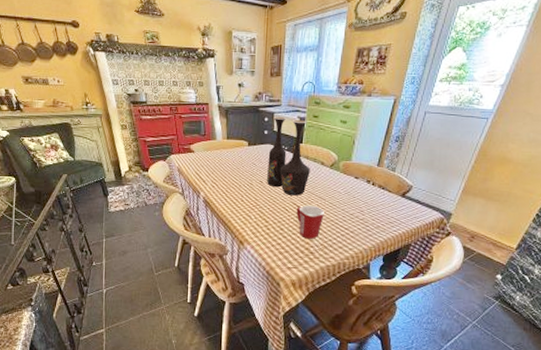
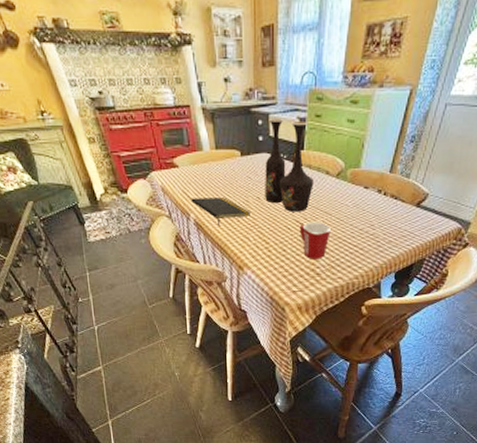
notepad: none [202,179,253,205] -> present [191,197,250,227]

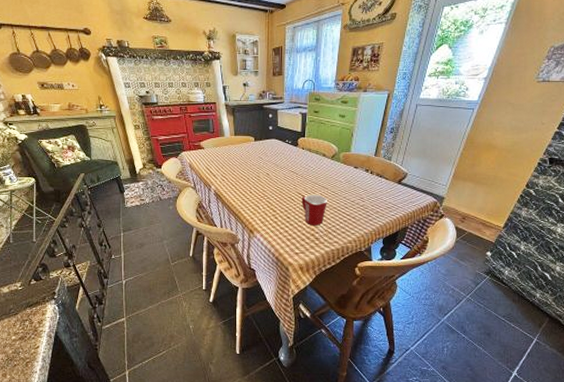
notepad: present [191,197,250,227] -> none [213,173,261,197]
vase: present [265,118,314,212] -> none [273,113,313,186]

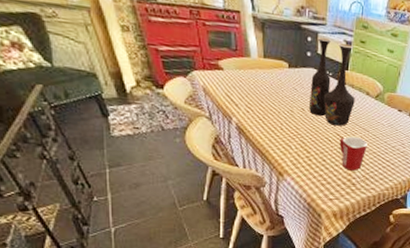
vase: none [273,113,313,186] -> present [309,37,355,126]

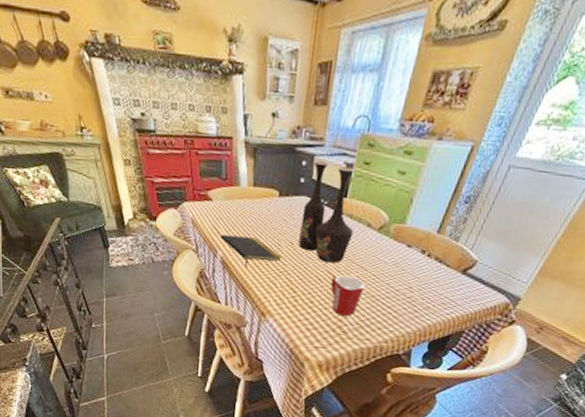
notepad: none [234,102,294,133] -> present [220,234,281,268]

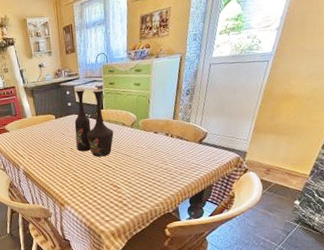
notepad: present [220,234,281,268] -> none [20,151,66,174]
mug: present [330,275,365,316] -> none [106,162,132,193]

